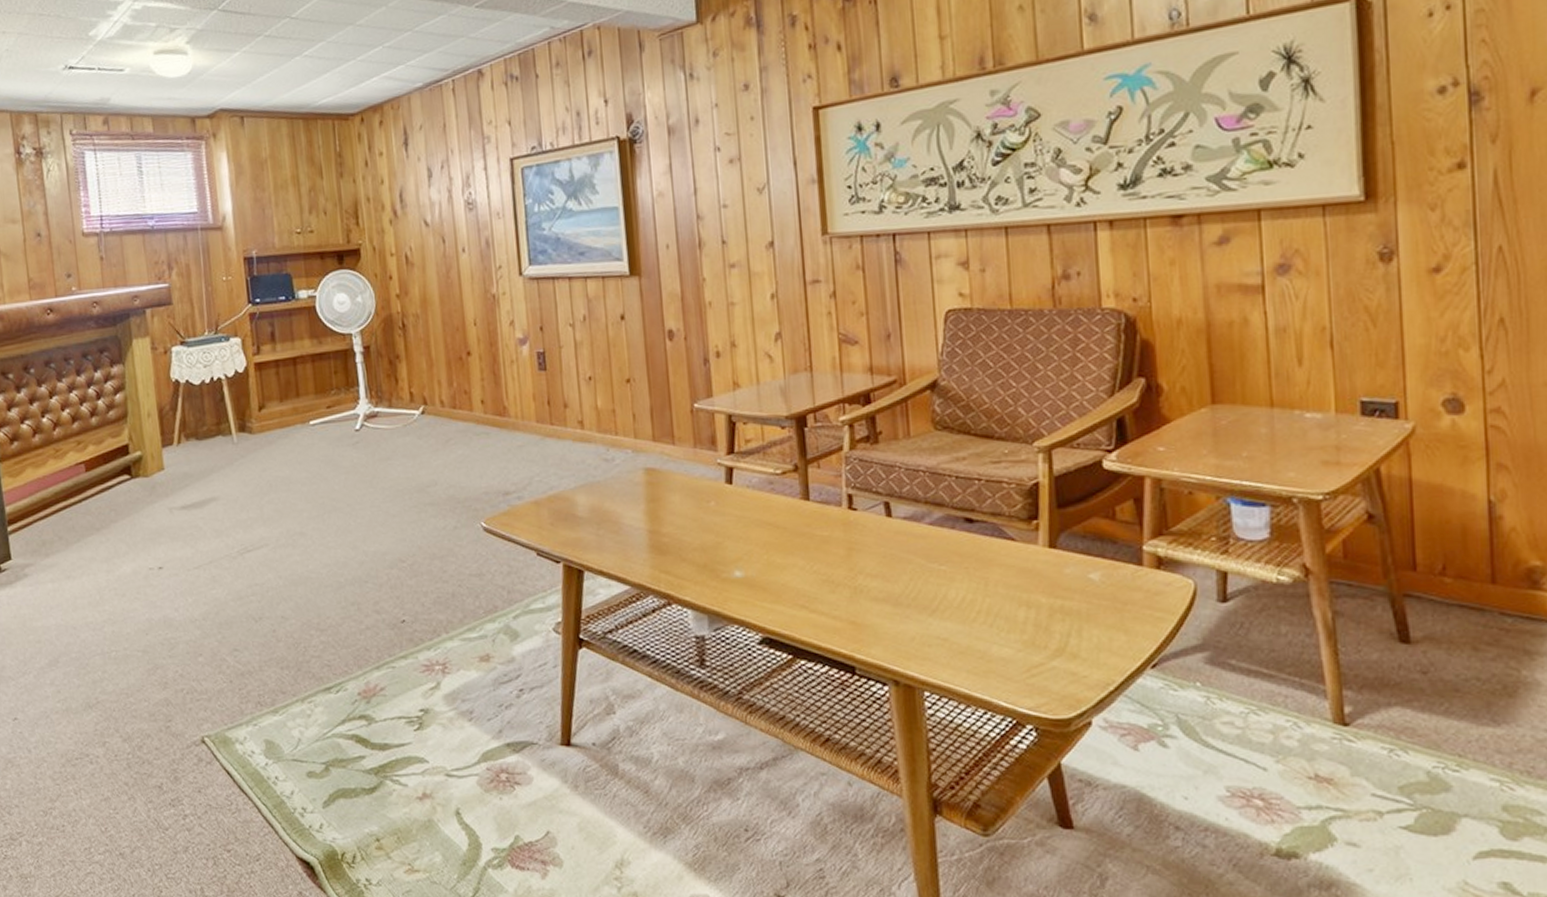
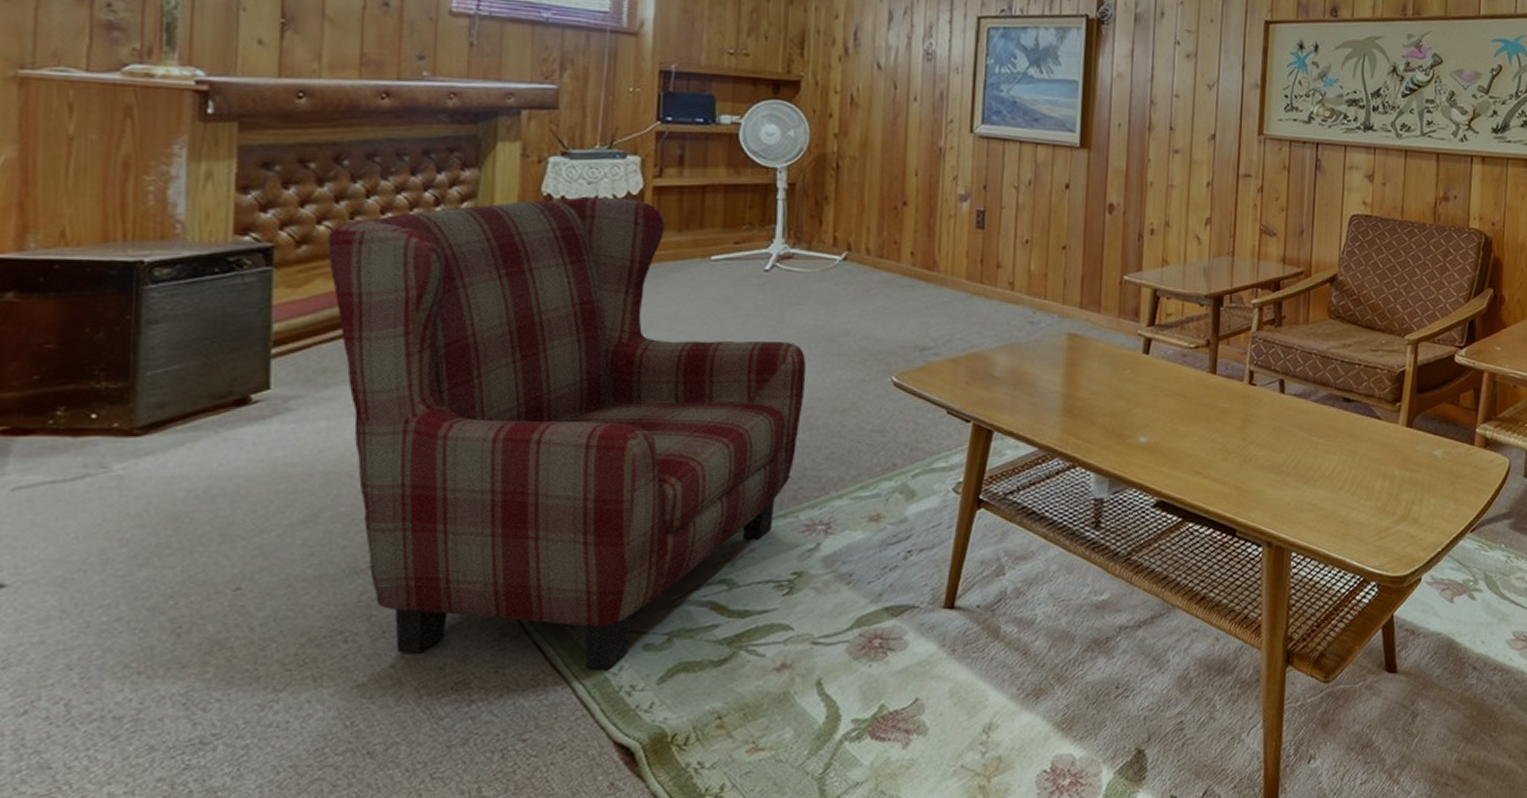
armchair: none [29,376,407,793] -> present [326,196,806,670]

